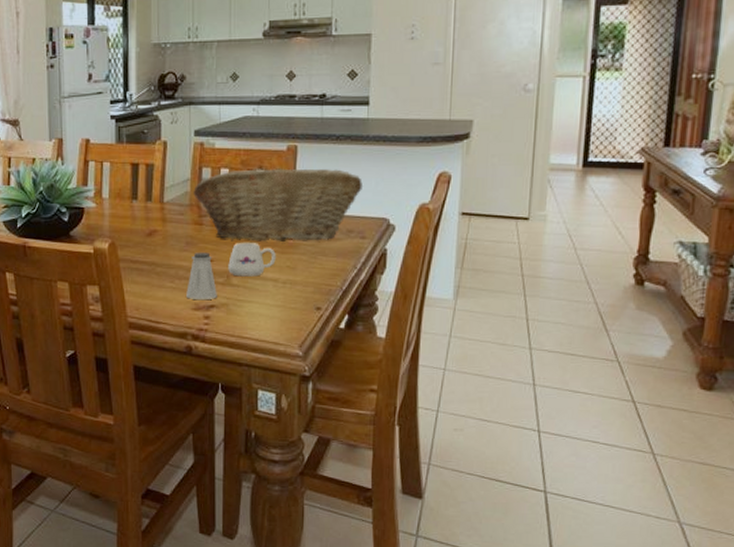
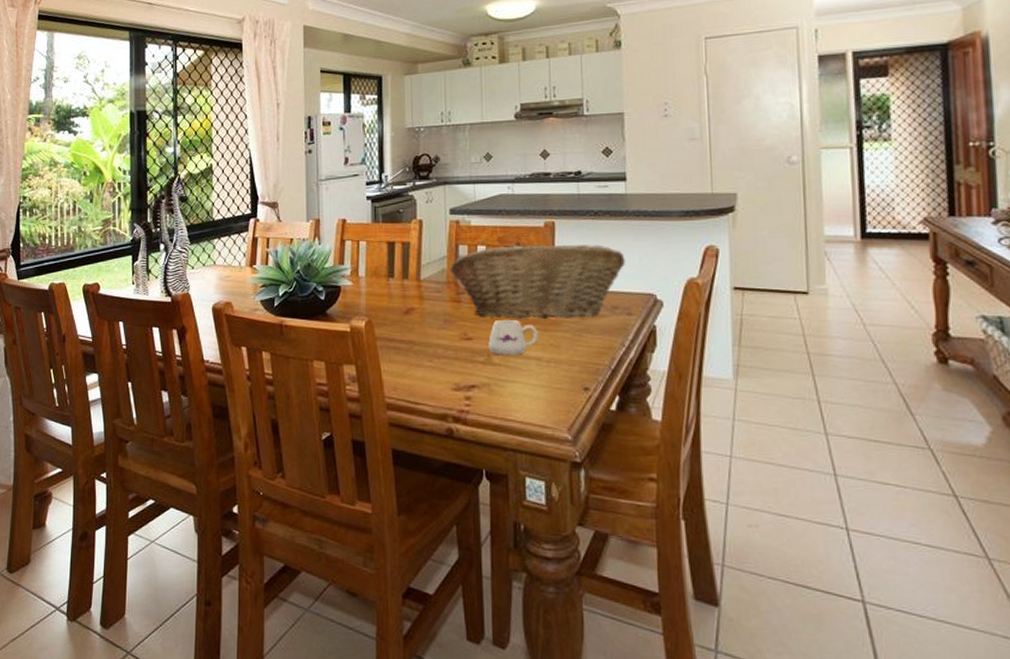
saltshaker: present [186,252,217,299] -> none [446,330,478,379]

